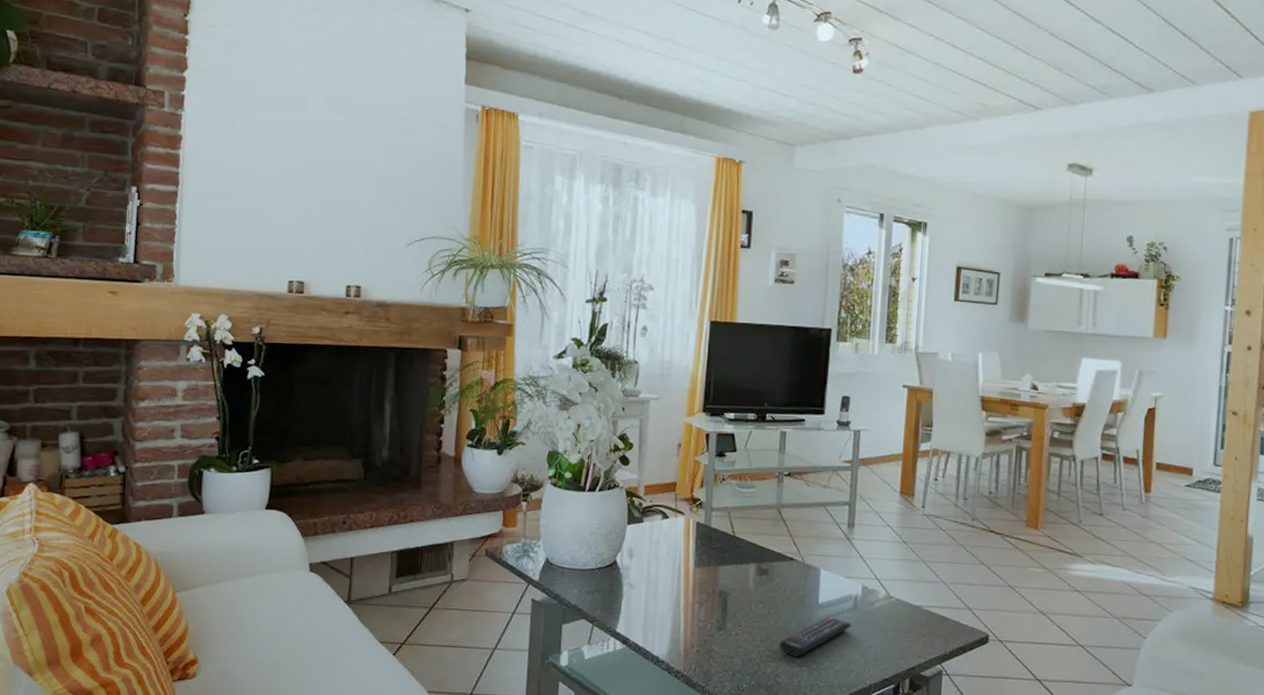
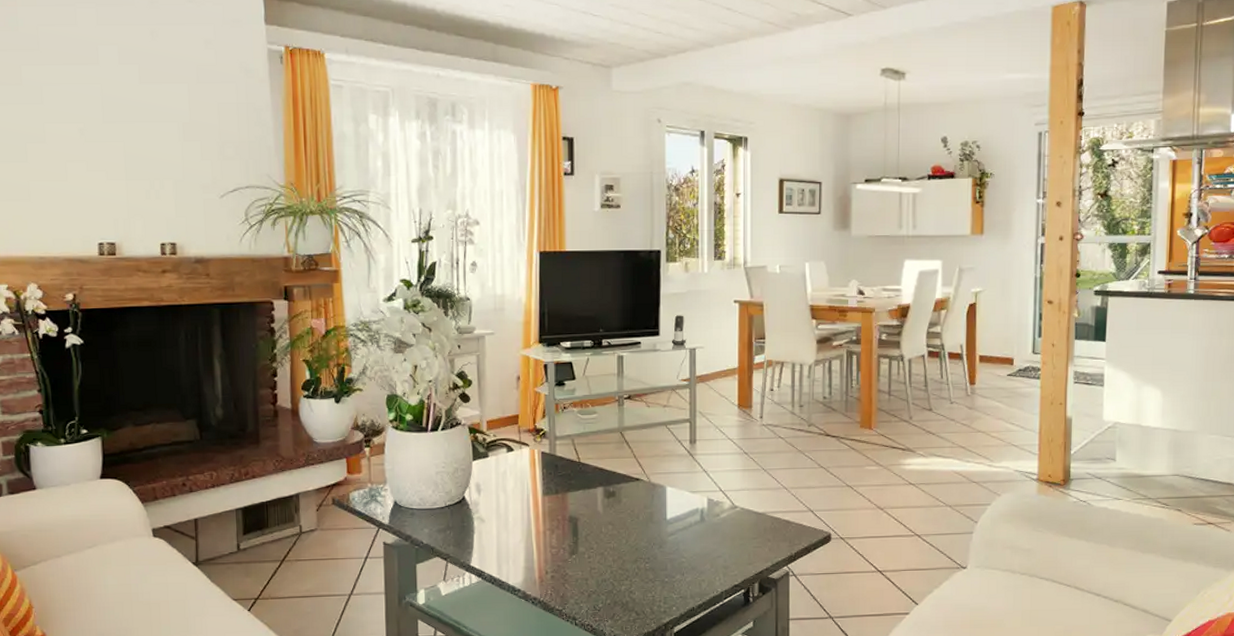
remote control: present [779,616,851,657] -> none [631,531,700,573]

